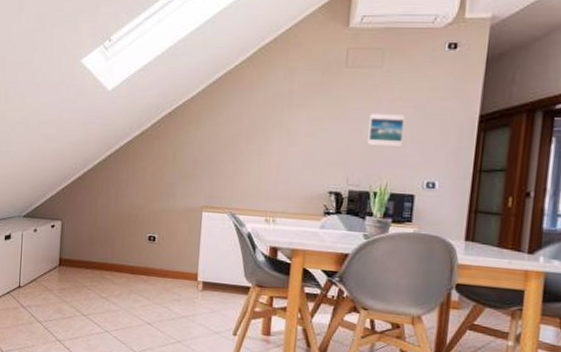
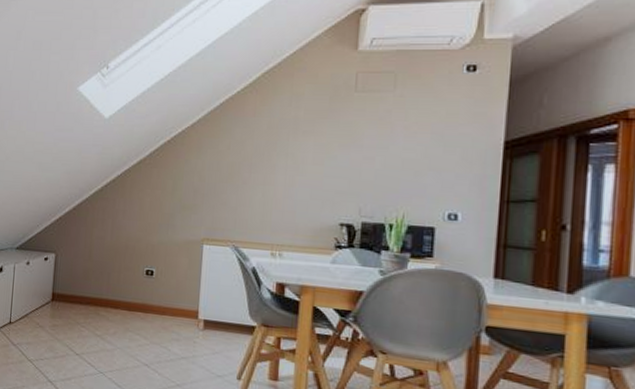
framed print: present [367,112,405,148] -> none [381,139,421,177]

